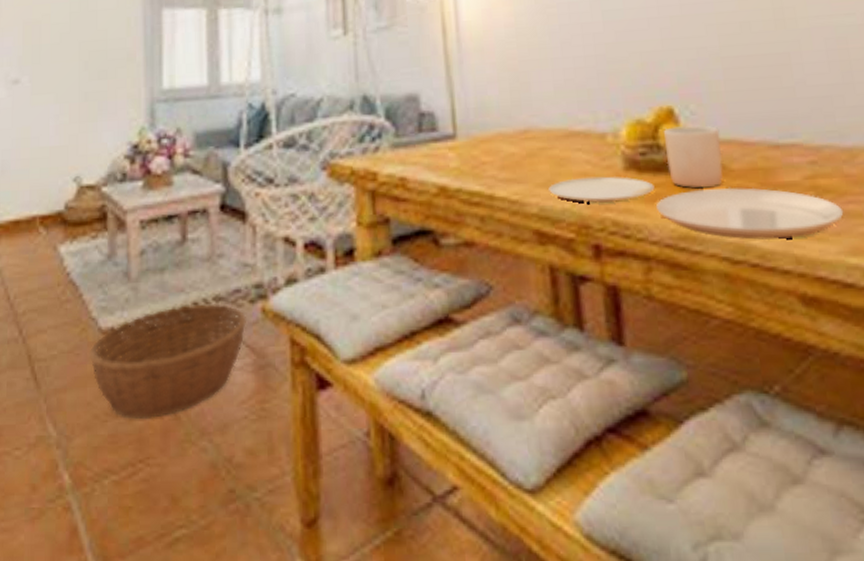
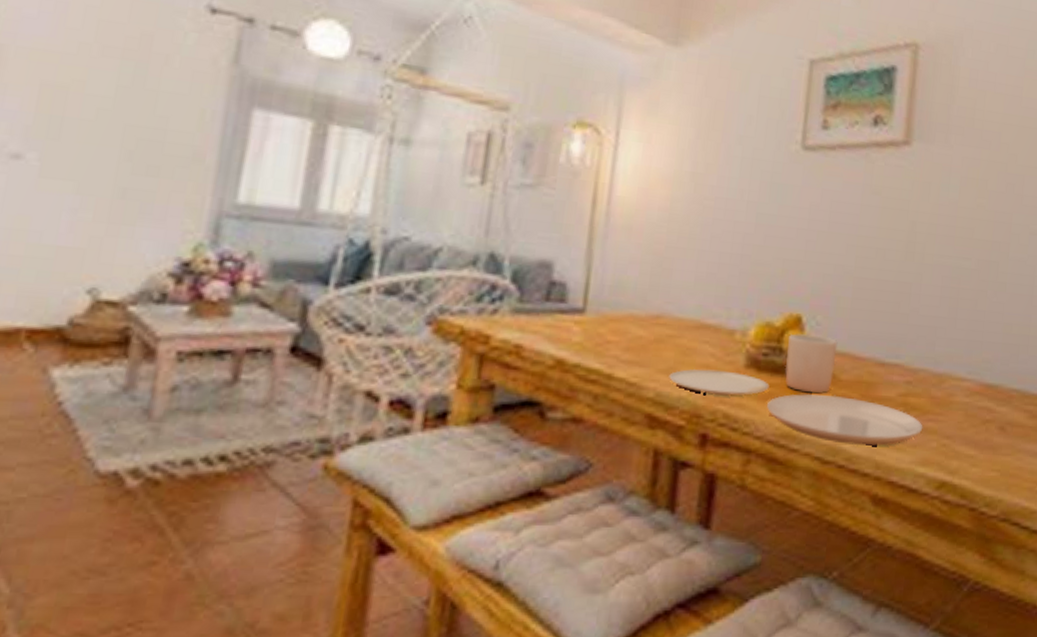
basket: present [88,304,246,419] -> none [74,453,302,577]

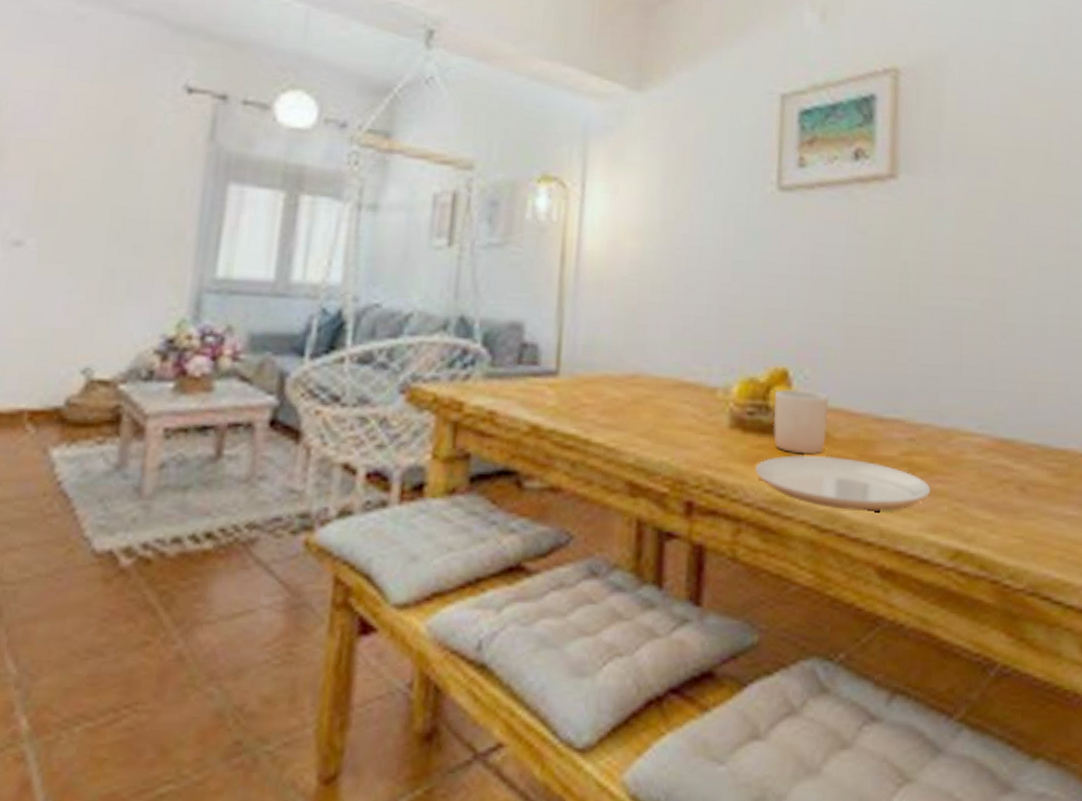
plate: present [669,368,769,397] -> none [649,430,757,461]

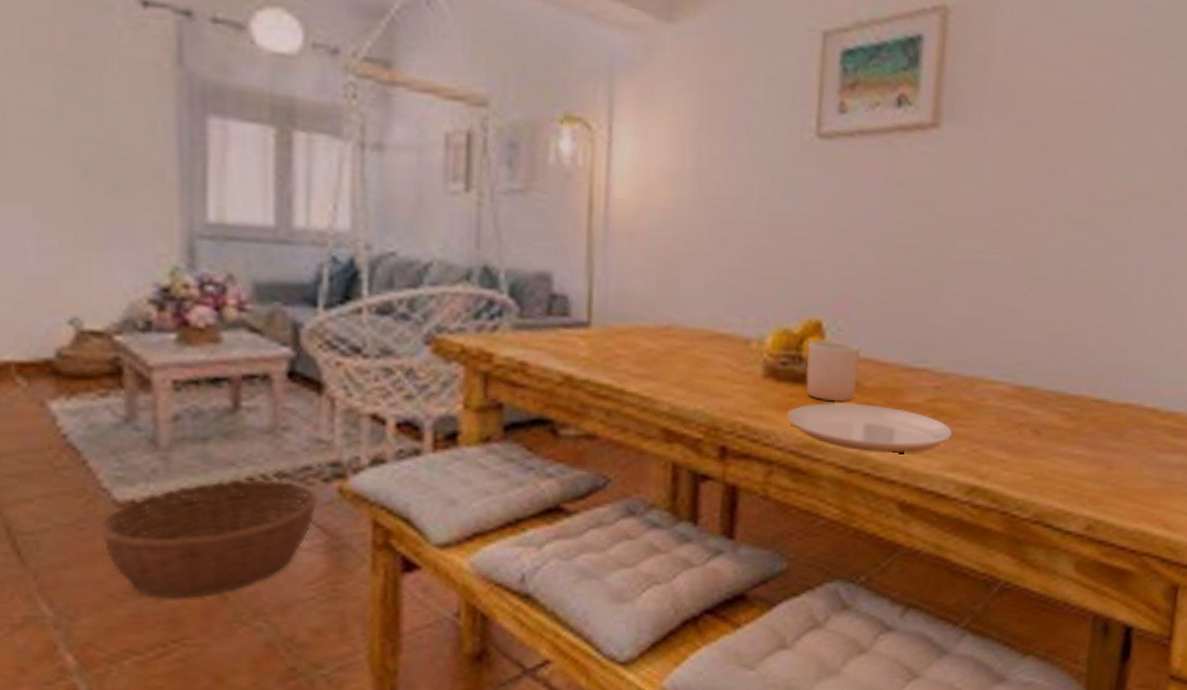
basket: none [73,531,284,658] -> present [98,480,318,598]

